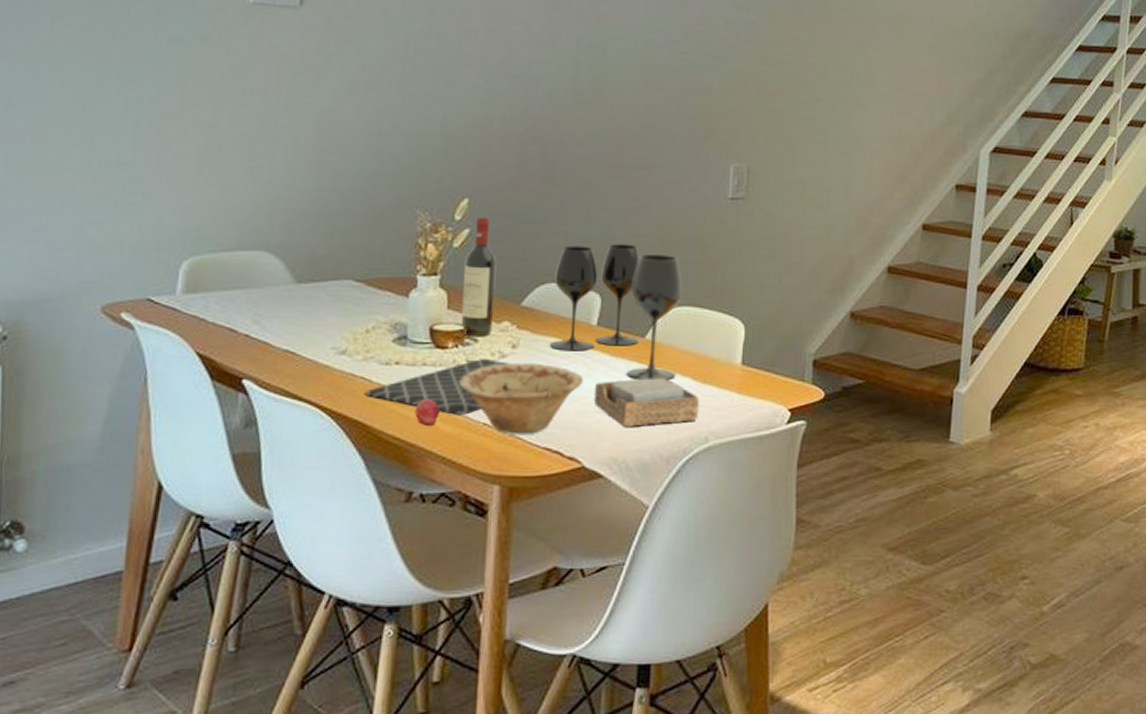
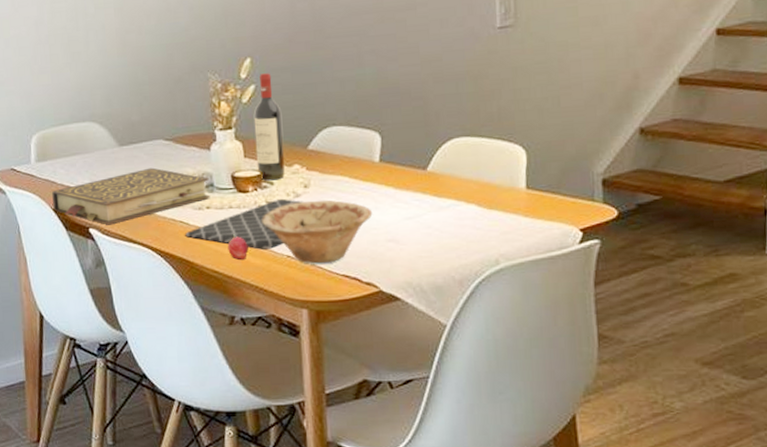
book: none [197,311,403,377] -> present [52,167,210,225]
wine glass: present [550,244,640,351] -> none [335,83,421,188]
napkin holder: present [593,378,699,427] -> none [383,206,487,253]
wineglass: present [626,254,682,381] -> none [408,89,461,210]

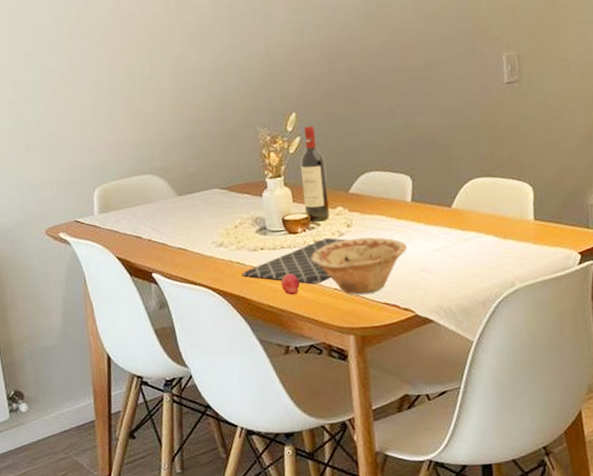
book: present [52,167,210,225] -> none [115,214,264,269]

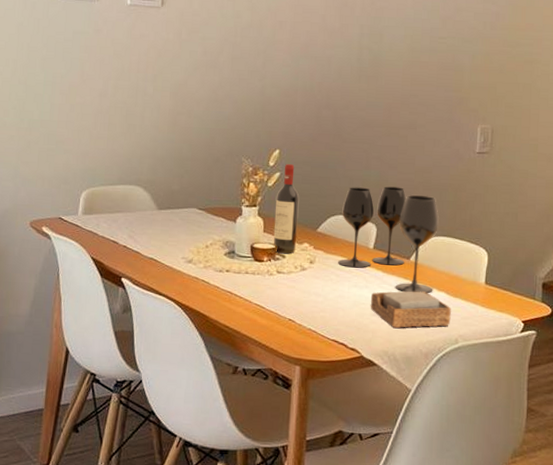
placemat: present [242,237,347,284] -> none [205,270,308,312]
fruit: present [281,272,301,295] -> none [240,296,258,319]
dish: present [311,237,407,294] -> none [271,274,363,329]
wine glass: none [372,132,447,225] -> present [338,186,407,268]
napkin holder: none [416,238,504,280] -> present [370,291,451,328]
wineglass: none [434,137,481,242] -> present [395,195,439,293]

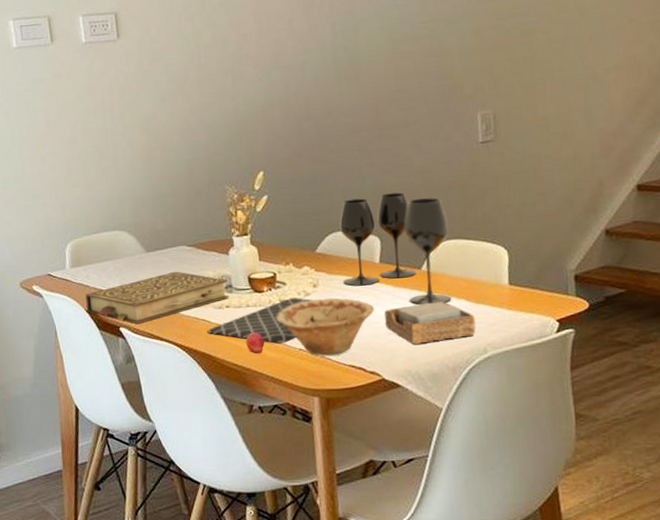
book: none [92,231,232,277] -> present [85,271,229,324]
placemat: none [205,270,308,312] -> present [207,297,313,344]
fruit: none [240,296,258,319] -> present [246,330,265,354]
dish: none [271,274,363,329] -> present [276,297,375,356]
wine bottle: present [273,164,299,254] -> none [267,185,296,281]

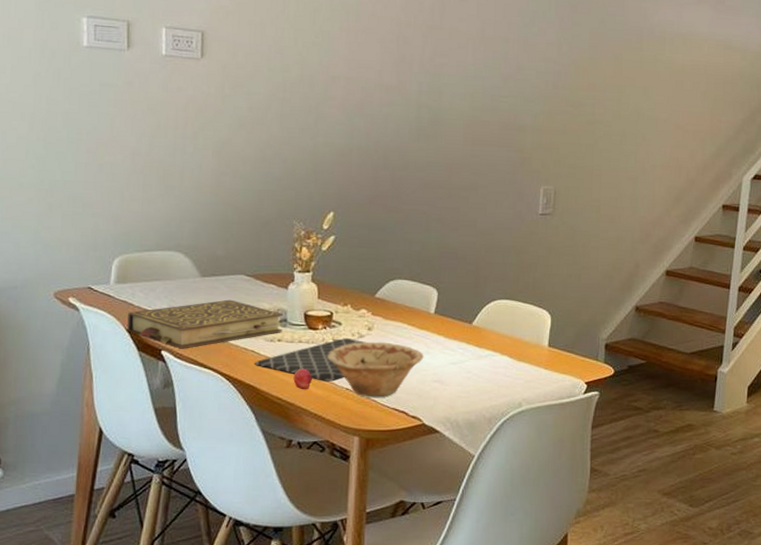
wine glass: present [339,192,416,286] -> none [398,249,469,334]
napkin holder: present [384,301,476,344] -> none [431,355,515,394]
wineglass: present [403,197,452,305] -> none [457,258,502,358]

